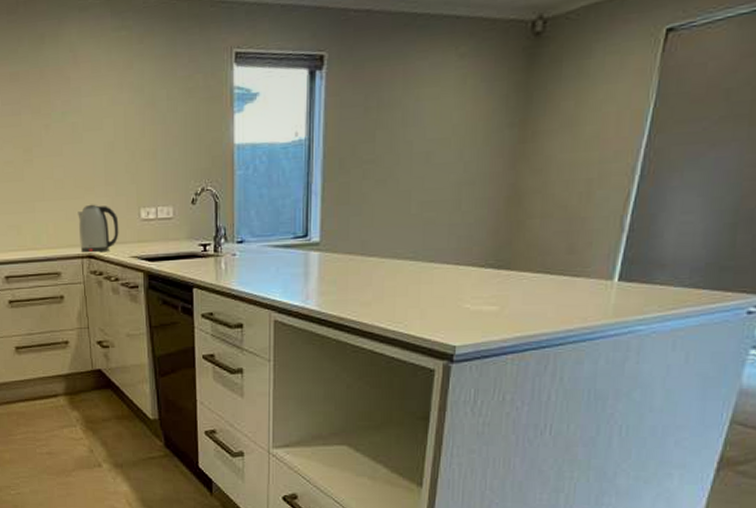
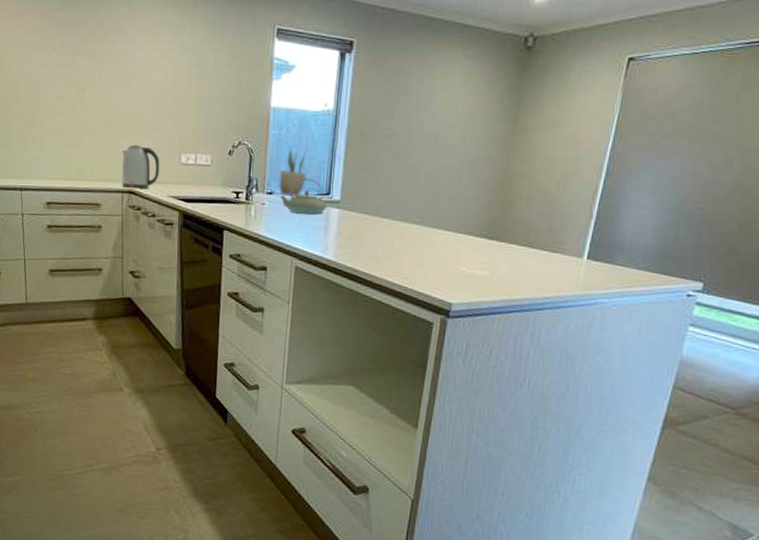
potted plant: none [249,186,279,244] -> present [278,147,308,197]
teapot: none [251,220,306,262] -> present [279,178,328,215]

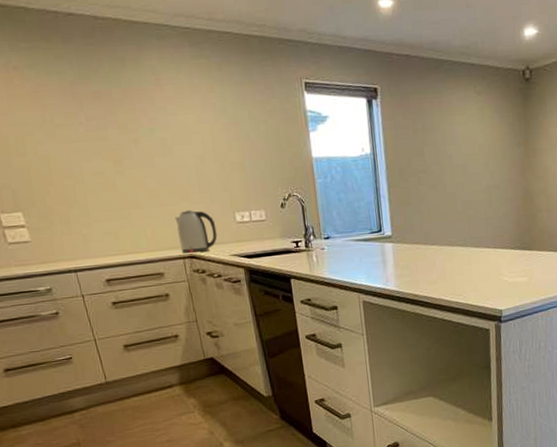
potted plant: present [278,147,308,197] -> none [332,191,358,239]
teapot: present [279,178,328,215] -> none [336,219,382,253]

